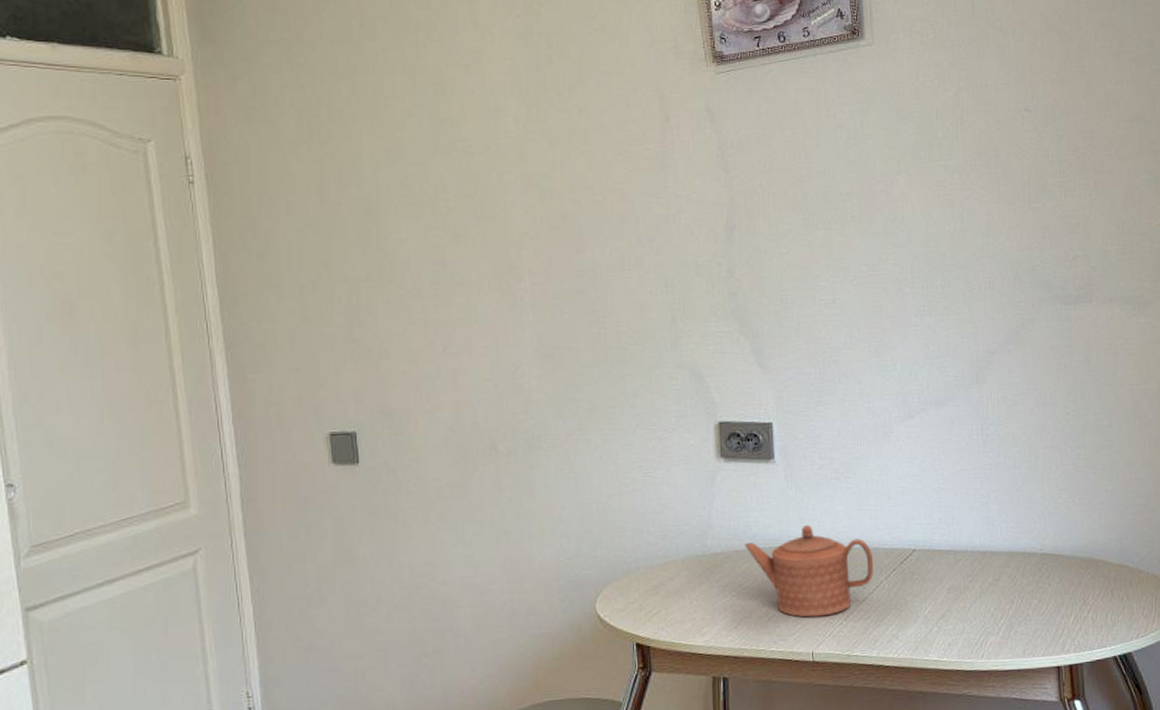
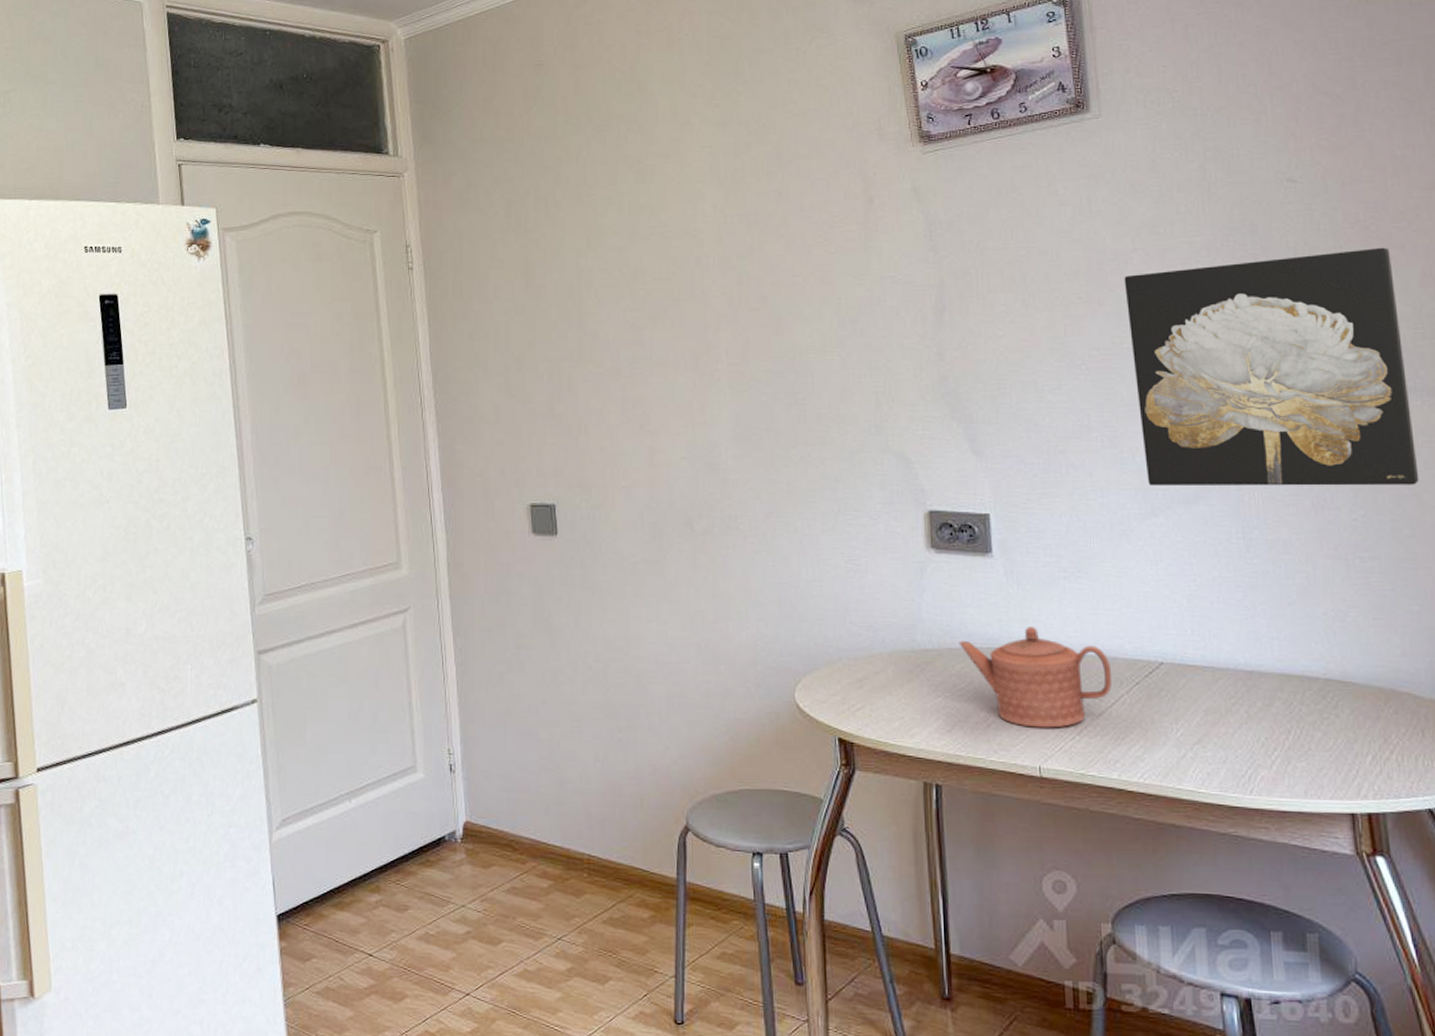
wall art: none [890,172,1117,391] -> present [1124,247,1420,487]

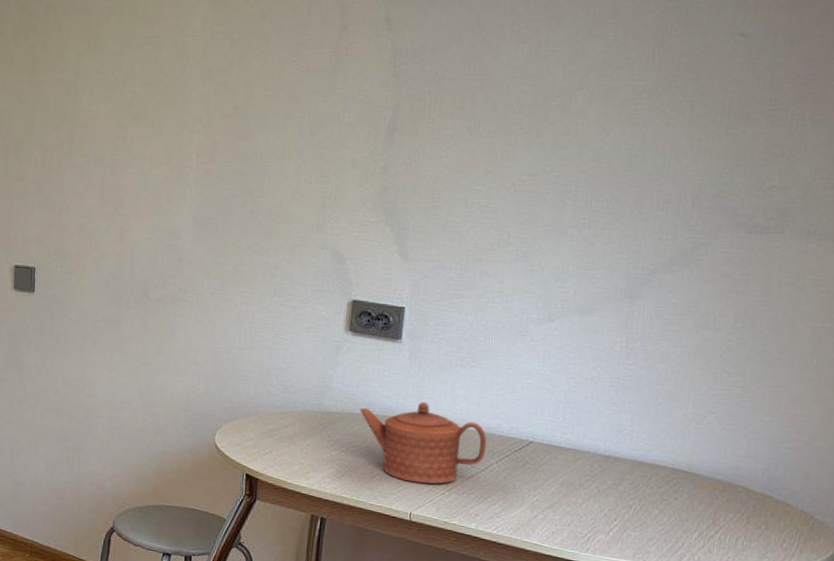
wall art: present [1124,247,1420,487] -> none [550,102,823,316]

